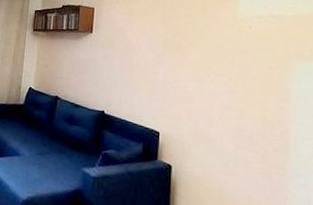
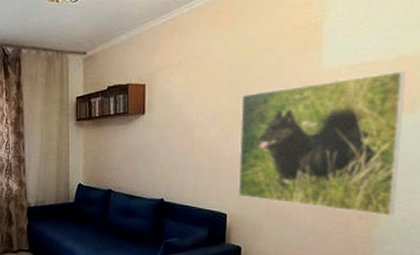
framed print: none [169,25,305,152] -> present [237,70,407,216]

